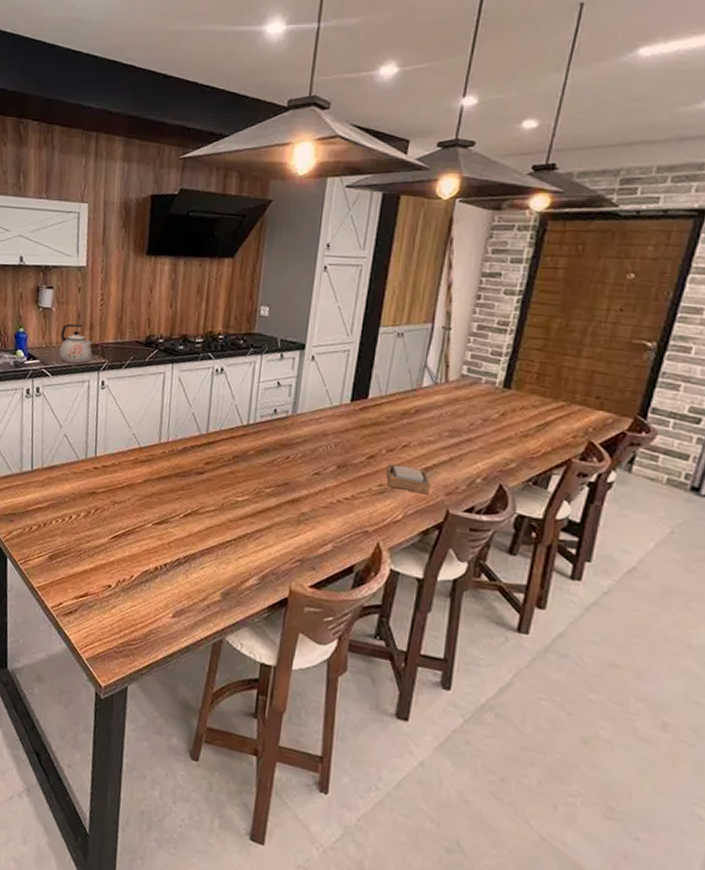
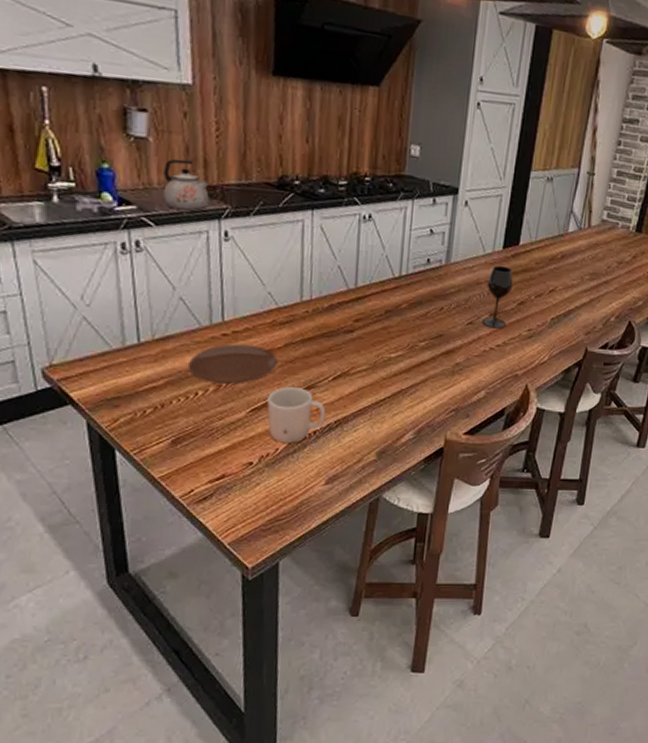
plate: none [66,476,137,513] -> present [189,343,277,384]
mug: none [125,519,176,573] -> present [267,387,326,443]
wineglass: none [328,417,362,482] -> present [481,265,514,329]
napkin holder: present [385,463,430,495] -> none [534,308,573,336]

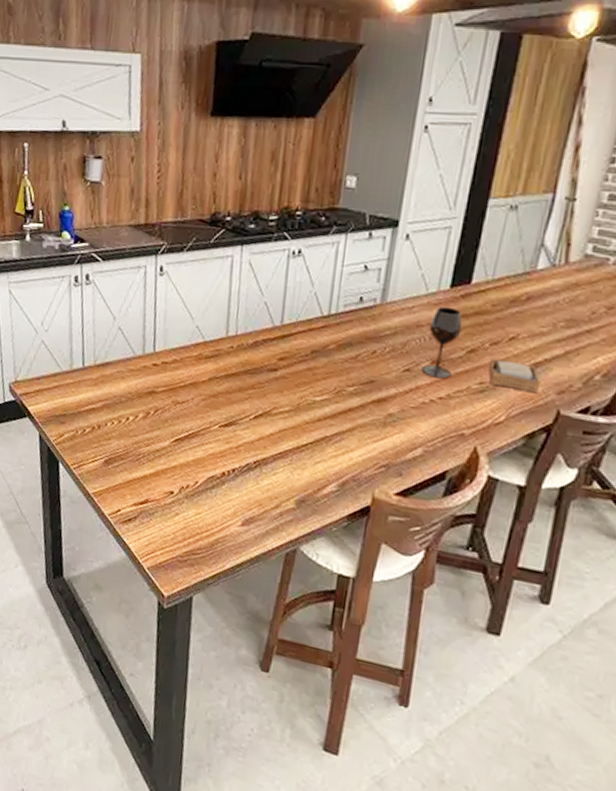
kettle: present [163,158,209,211] -> none [110,199,149,247]
plate: present [189,343,277,384] -> none [122,373,201,414]
mug: present [267,387,326,443] -> none [189,420,246,479]
napkin holder: none [534,308,573,336] -> present [488,358,540,394]

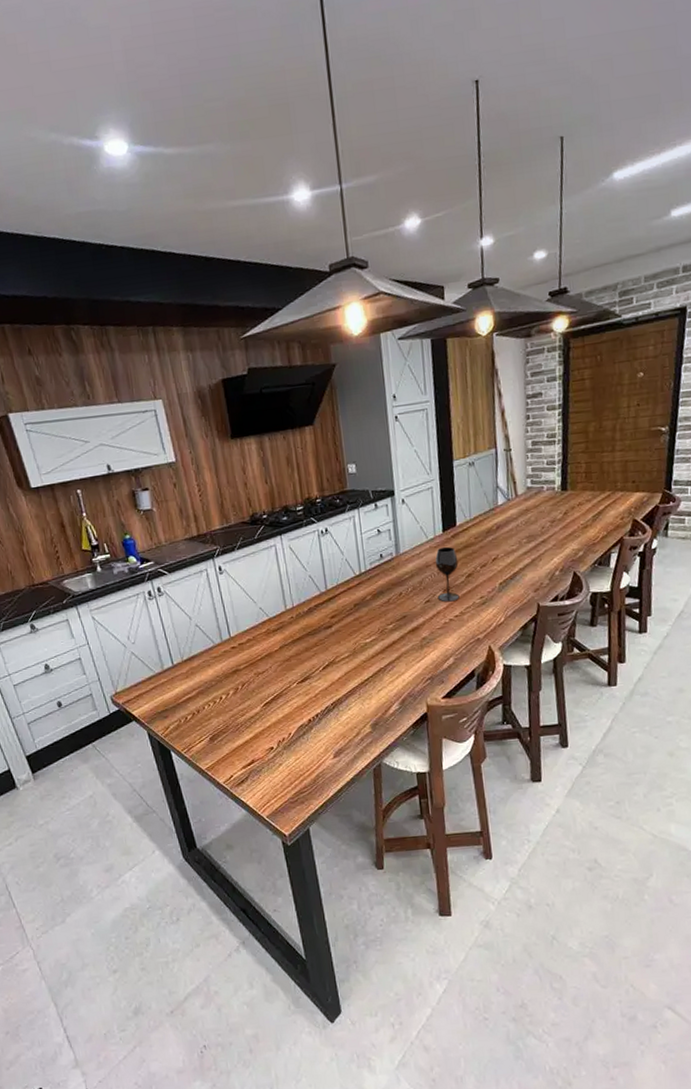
napkin holder: present [488,358,540,394] -> none [483,575,521,597]

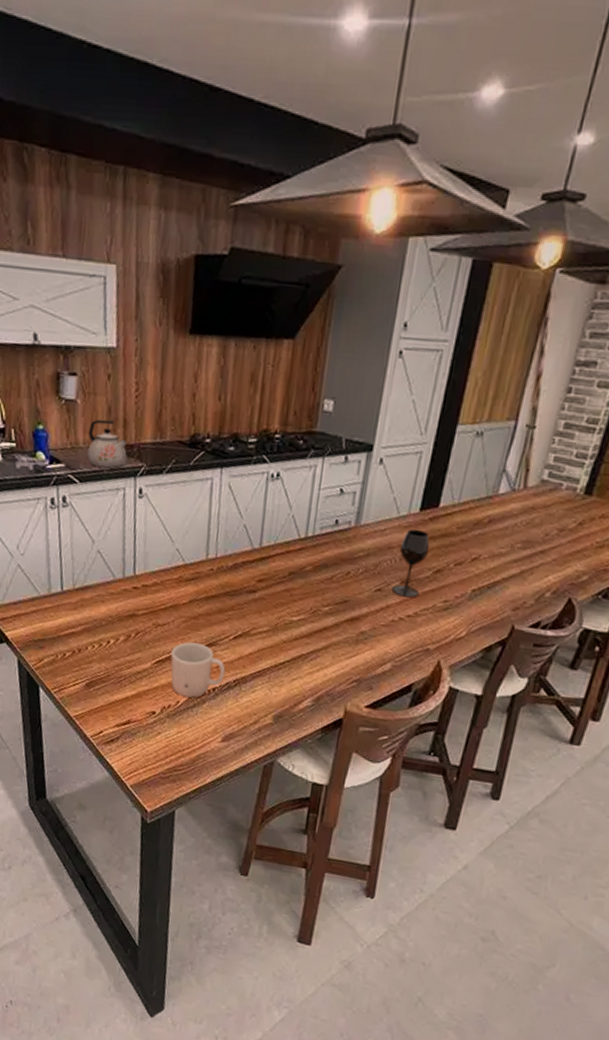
kettle: none [167,518,203,558] -> present [87,419,127,469]
mug: none [274,680,323,728] -> present [170,642,226,698]

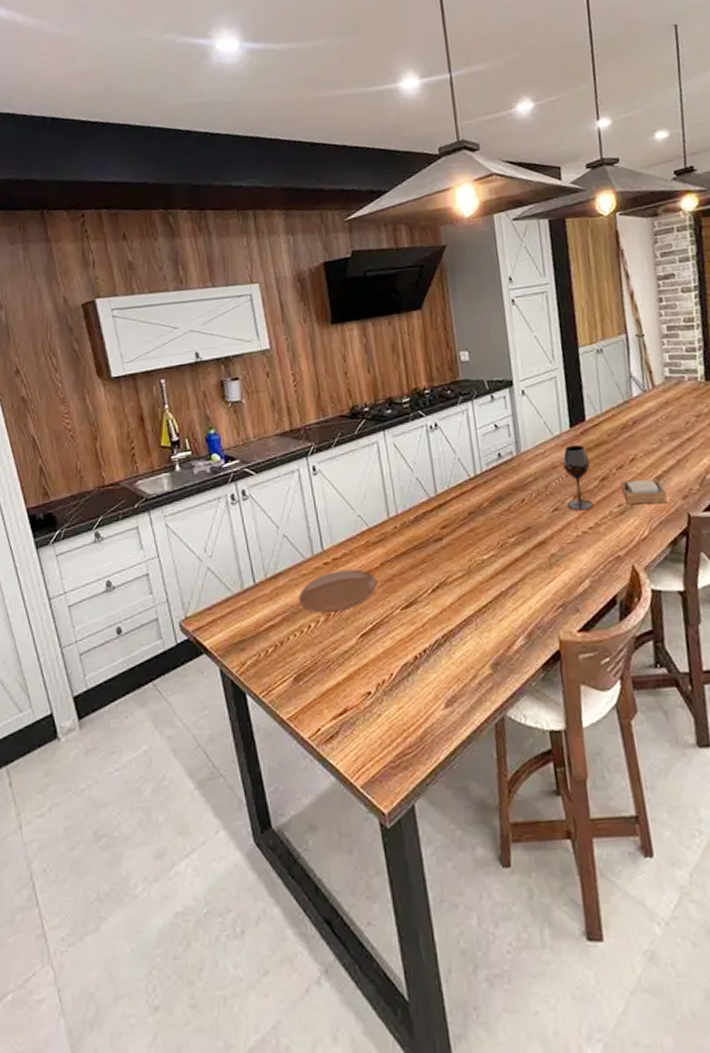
kettle: present [87,419,127,469] -> none [257,411,296,456]
plate: none [103,596,182,636] -> present [299,569,377,614]
mug: present [170,642,226,698] -> none [374,605,433,667]
napkin holder: none [452,578,498,610] -> present [620,479,667,505]

